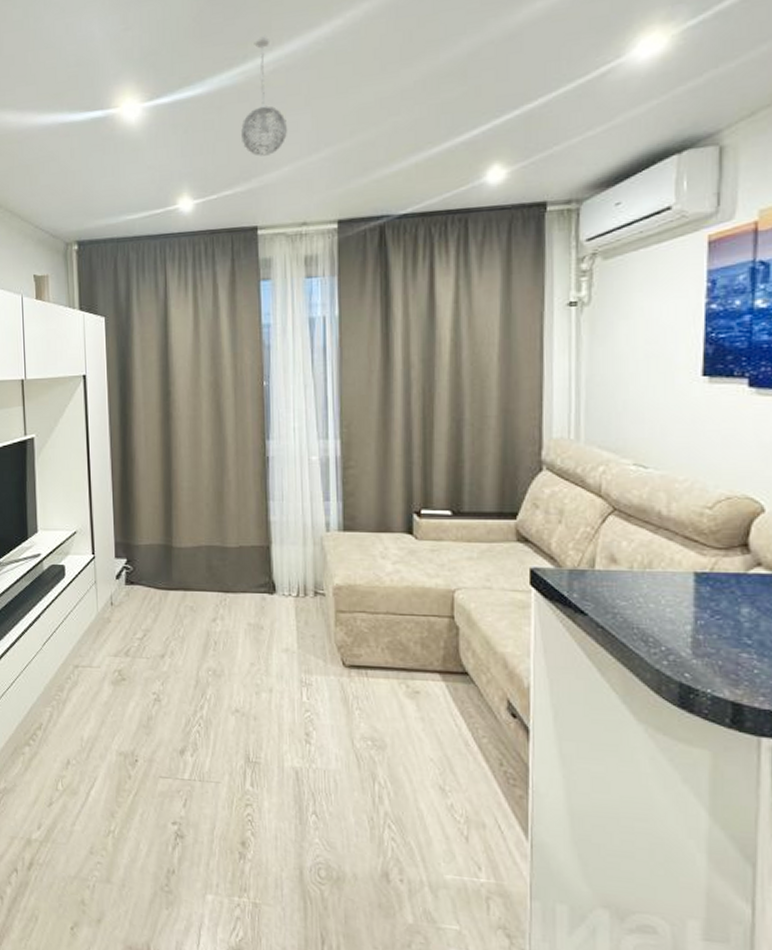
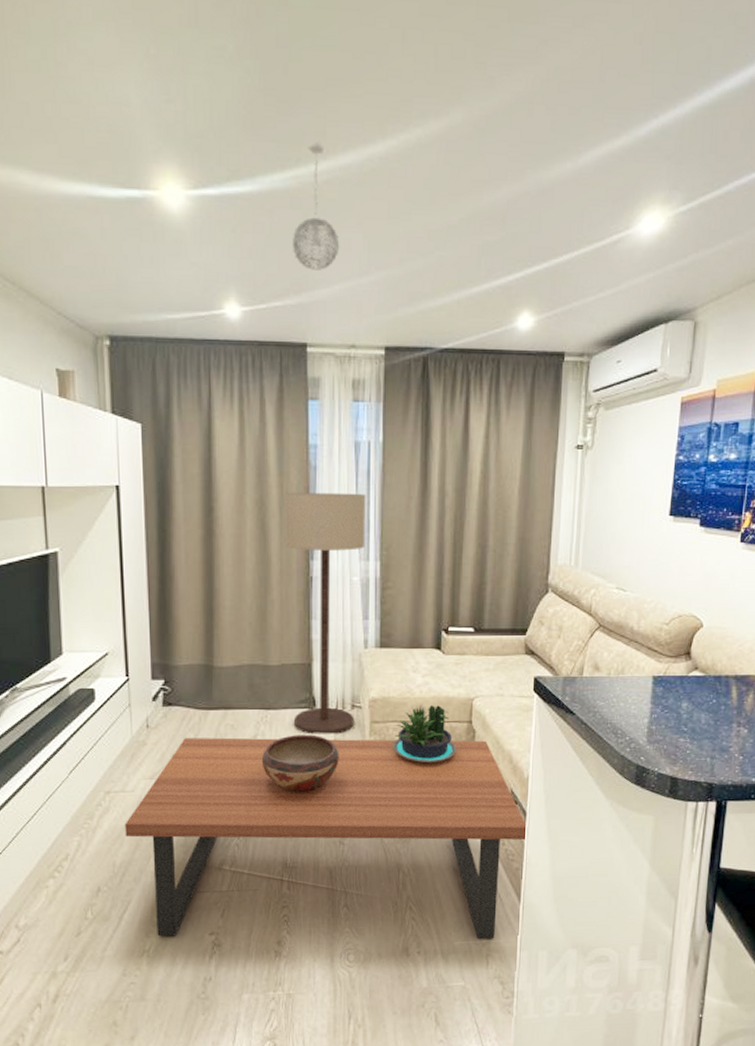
coffee table: none [91,618,533,878] -> present [124,737,528,939]
decorative bowl: none [221,620,303,682] -> present [261,734,339,792]
floor lamp: none [239,370,324,622] -> present [284,492,366,734]
potted plant: none [362,594,437,662] -> present [393,704,457,764]

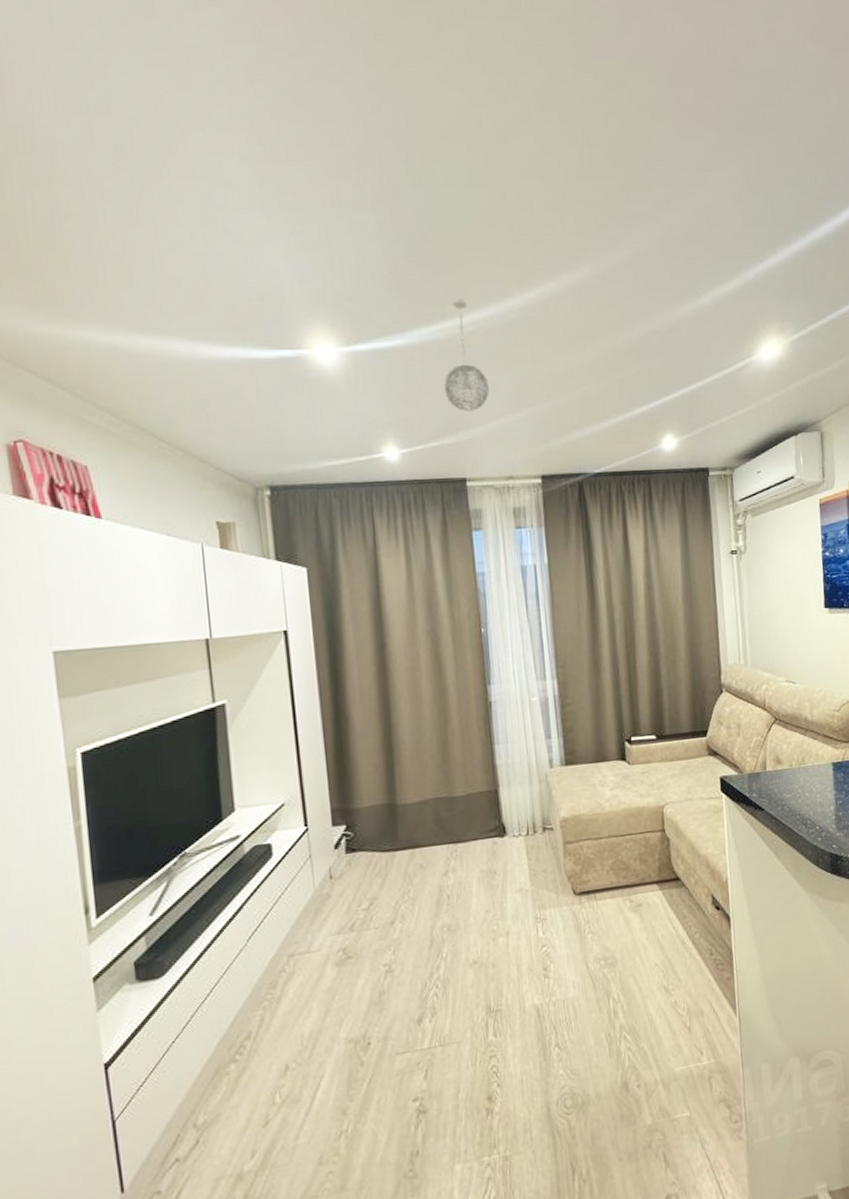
coffee table: present [124,737,528,939] -> none [311,847,735,1111]
decorative bowl: present [261,734,339,792] -> none [454,863,536,928]
floor lamp: present [284,492,366,734] -> none [457,615,548,864]
potted plant: present [393,704,457,764] -> none [588,817,653,880]

